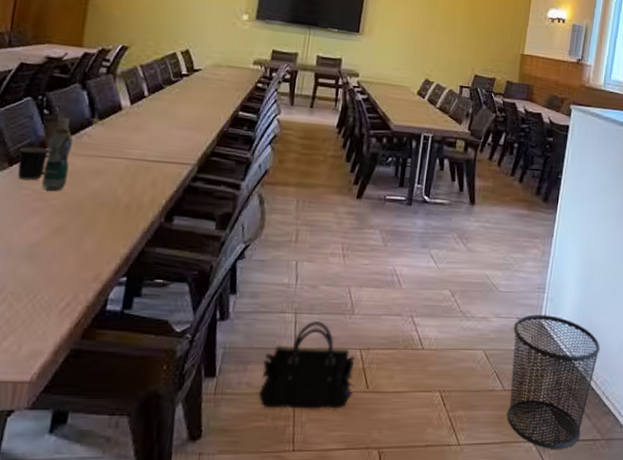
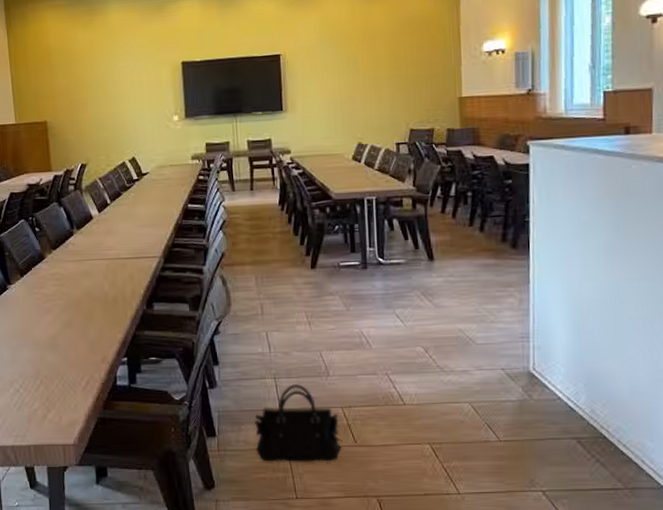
mug: present [17,146,49,181] -> none [25,258,47,287]
bottle: present [41,116,73,191] -> none [44,231,65,293]
trash can: present [506,314,601,449] -> none [499,364,608,498]

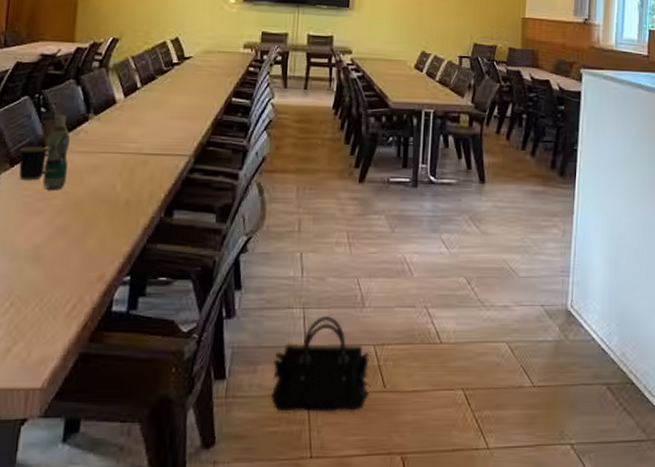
mug: none [25,258,47,287] -> present [19,145,48,181]
bottle: none [44,231,65,293] -> present [42,114,70,190]

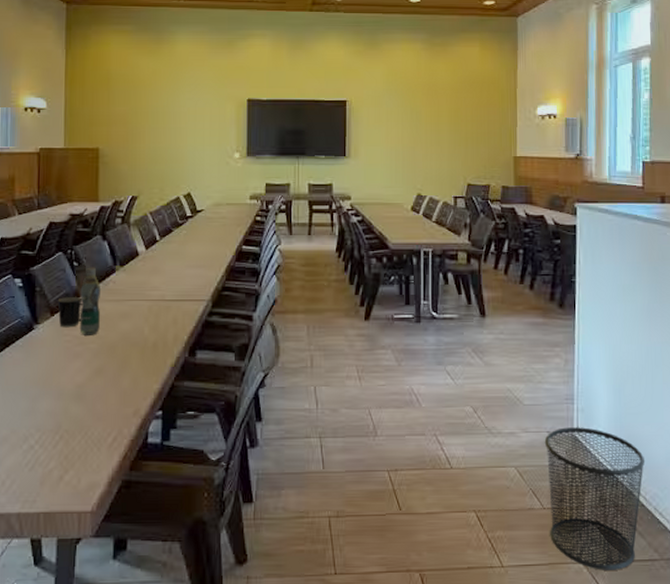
shoulder bag: present [271,316,371,412] -> none [296,444,387,532]
trash can: none [538,301,638,452] -> present [544,427,646,570]

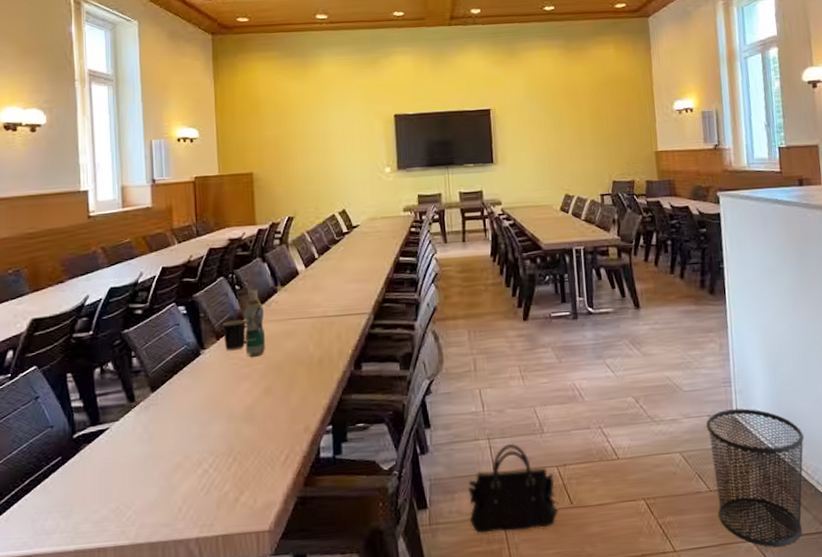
shoulder bag: none [296,444,387,532] -> present [468,444,559,533]

